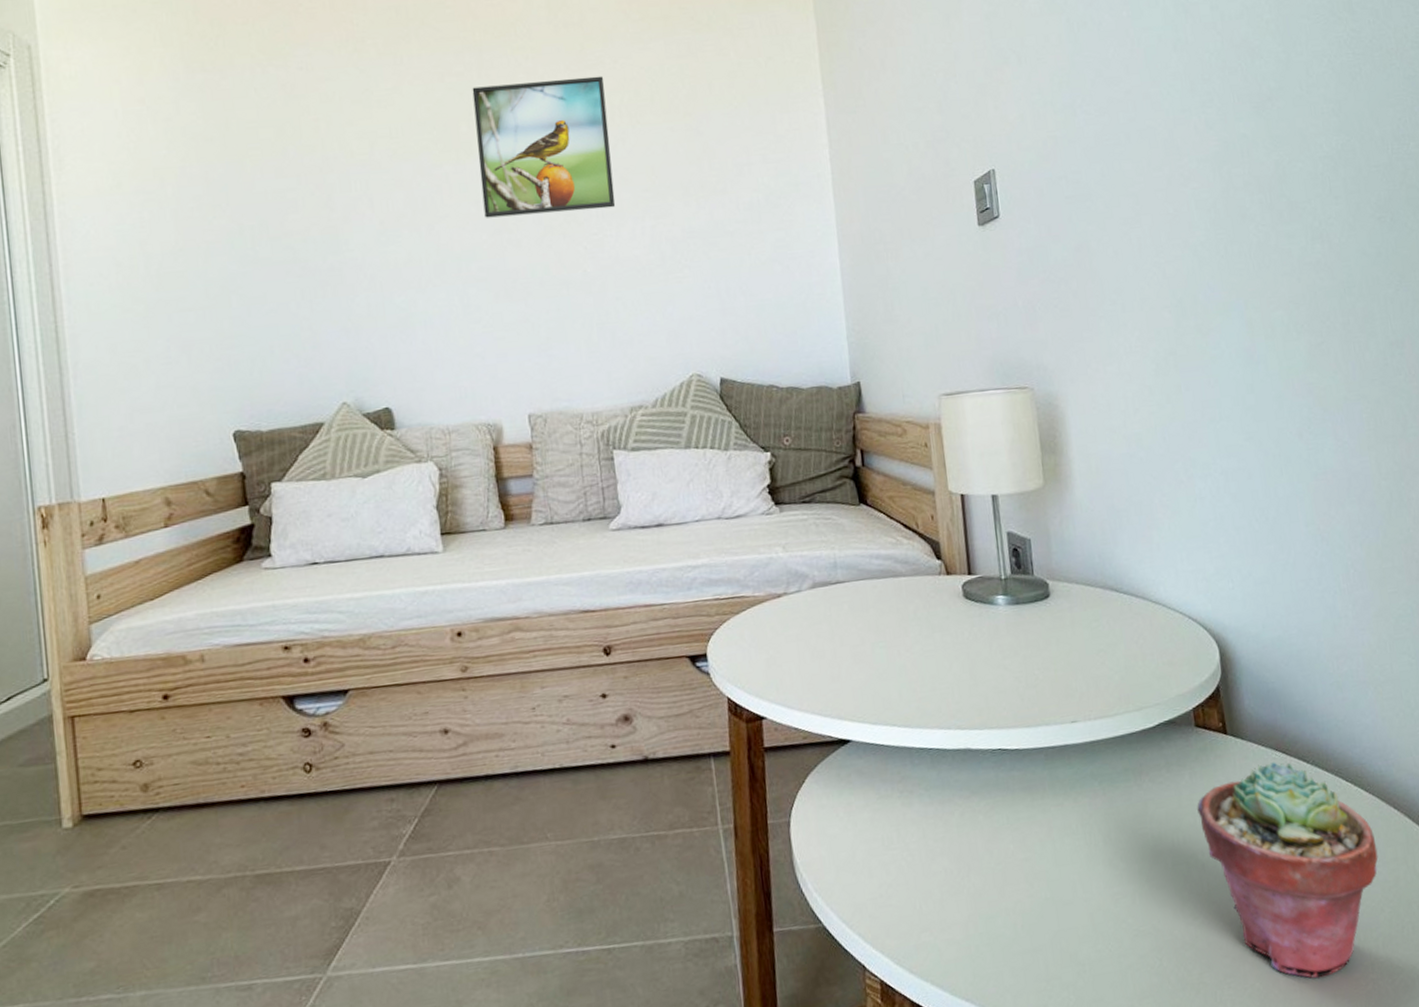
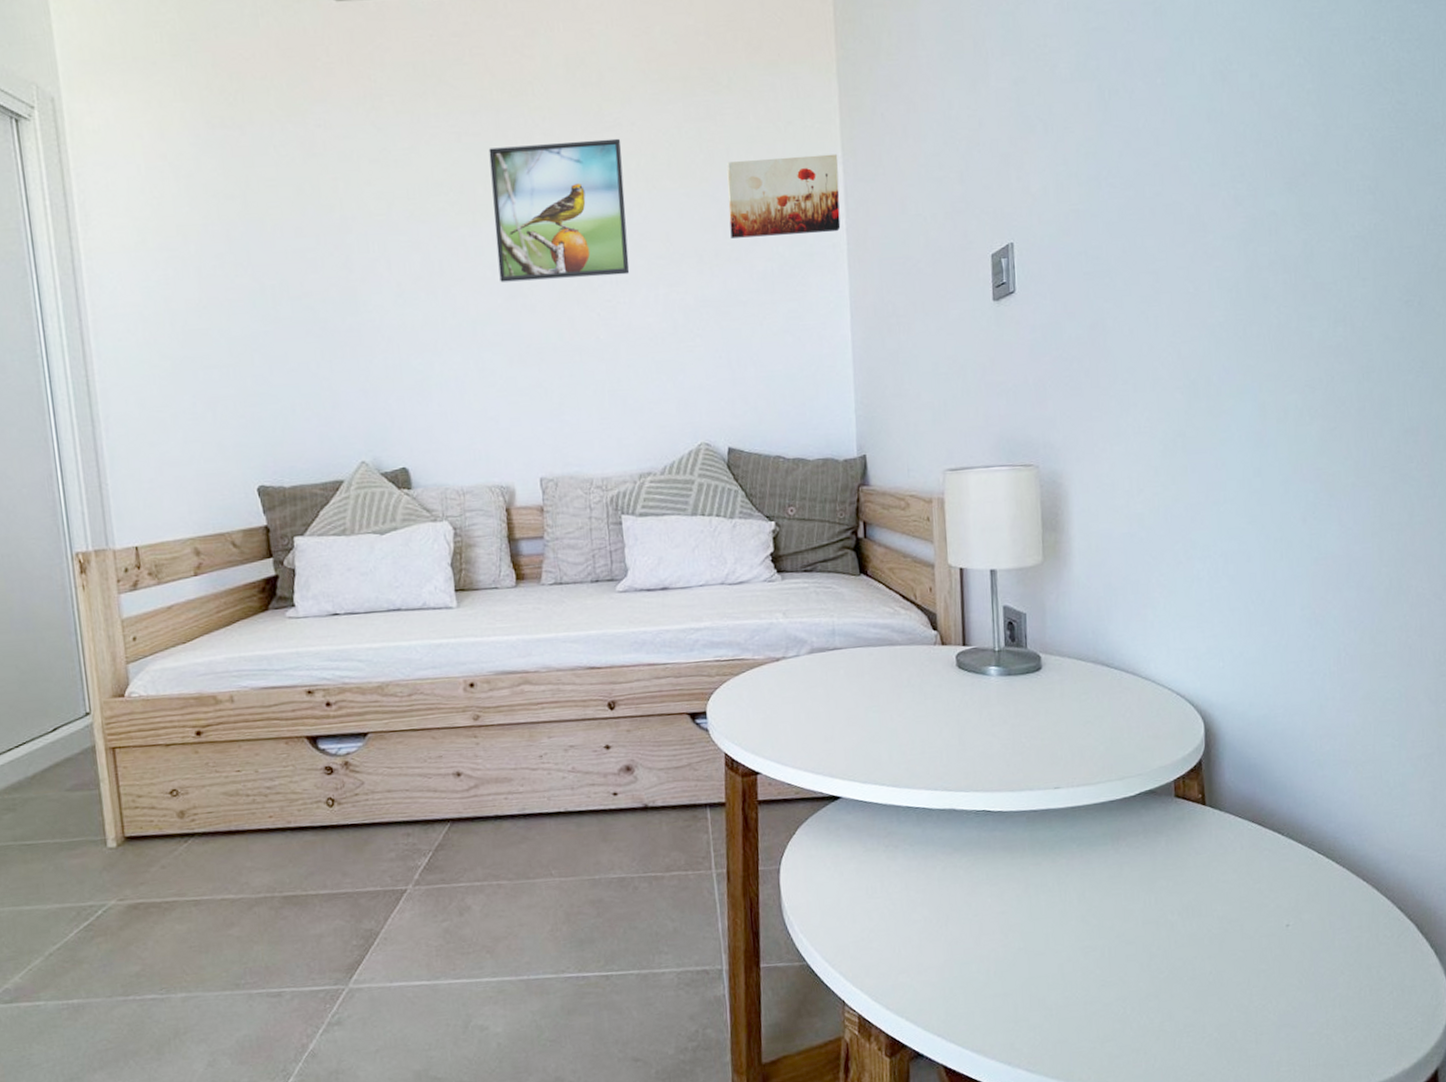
wall art: none [709,87,824,170] -> present [726,153,841,238]
potted succulent: present [1197,762,1379,979] -> none [1171,833,1343,1032]

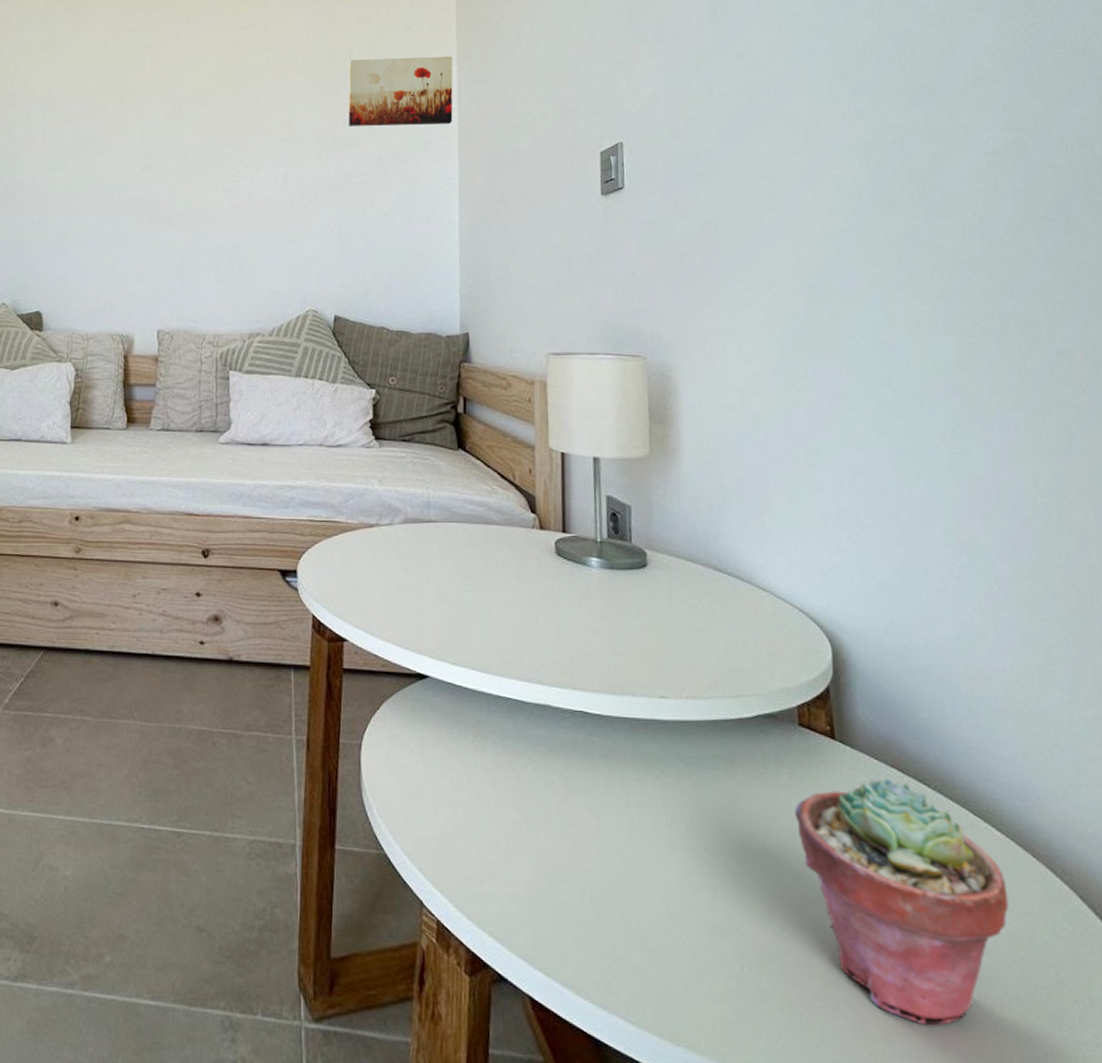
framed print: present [489,138,630,282] -> none [138,36,255,155]
potted succulent: none [1171,833,1343,1032] -> present [794,778,1009,1026]

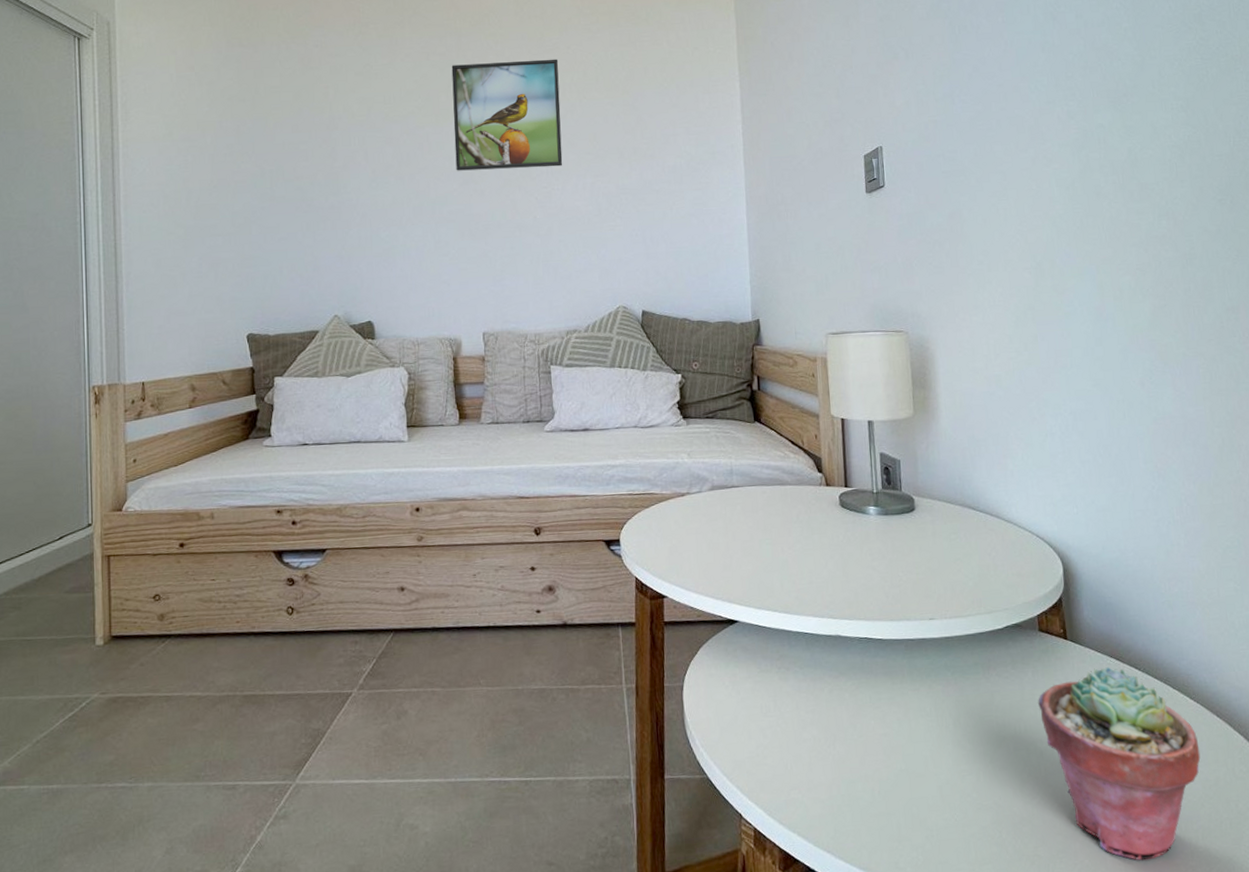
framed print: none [138,36,255,155] -> present [451,59,563,171]
wall art: present [348,56,453,126] -> none [644,73,738,139]

